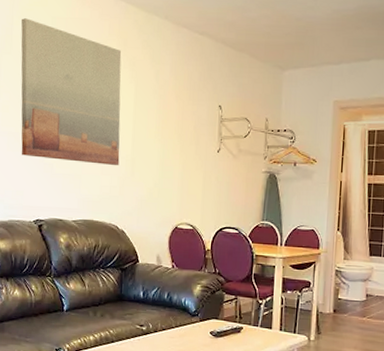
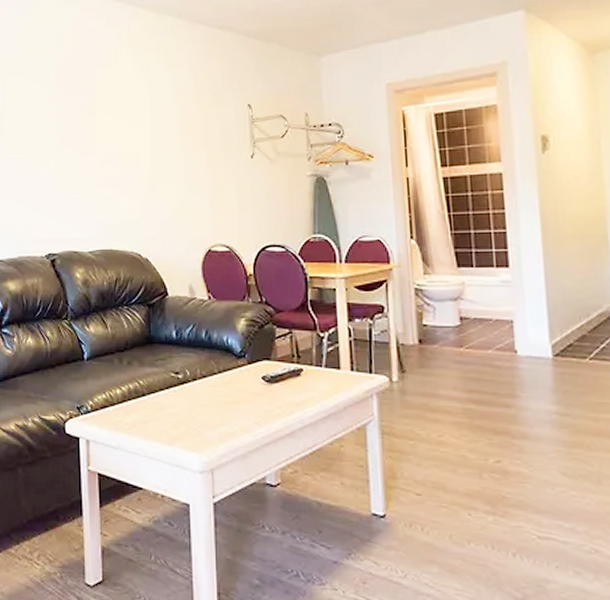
wall art: present [21,18,122,165] -> none [24,36,138,185]

